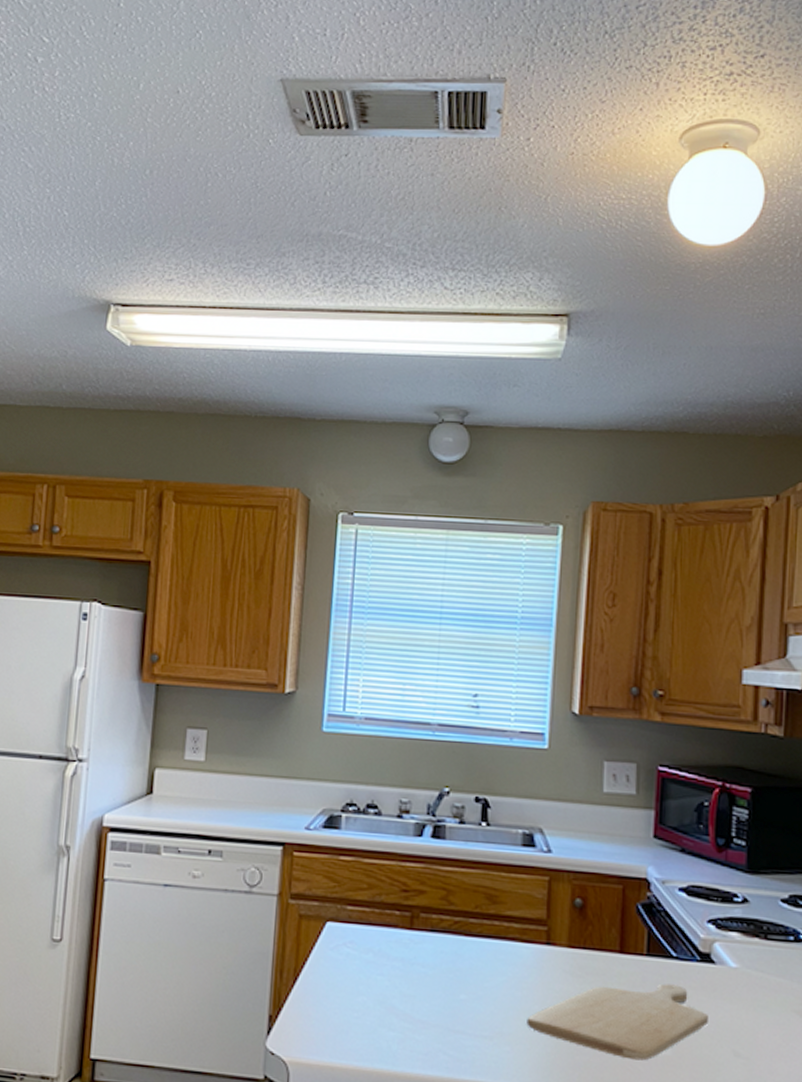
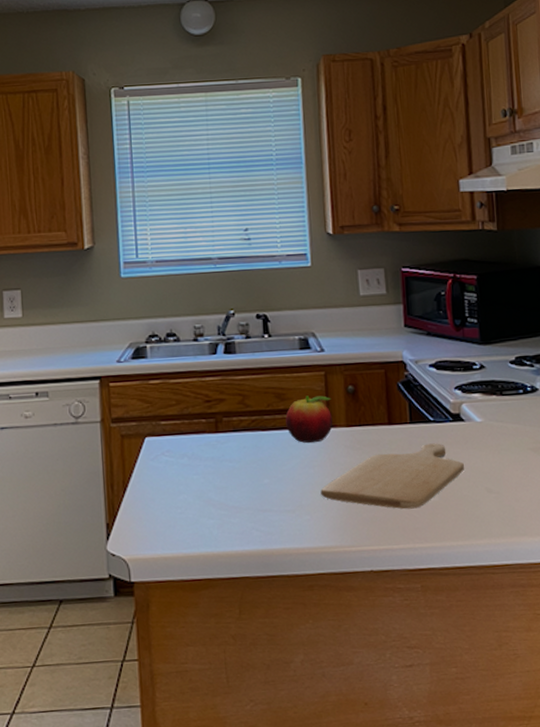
fruit: none [494,902,554,961] -> present [285,395,333,444]

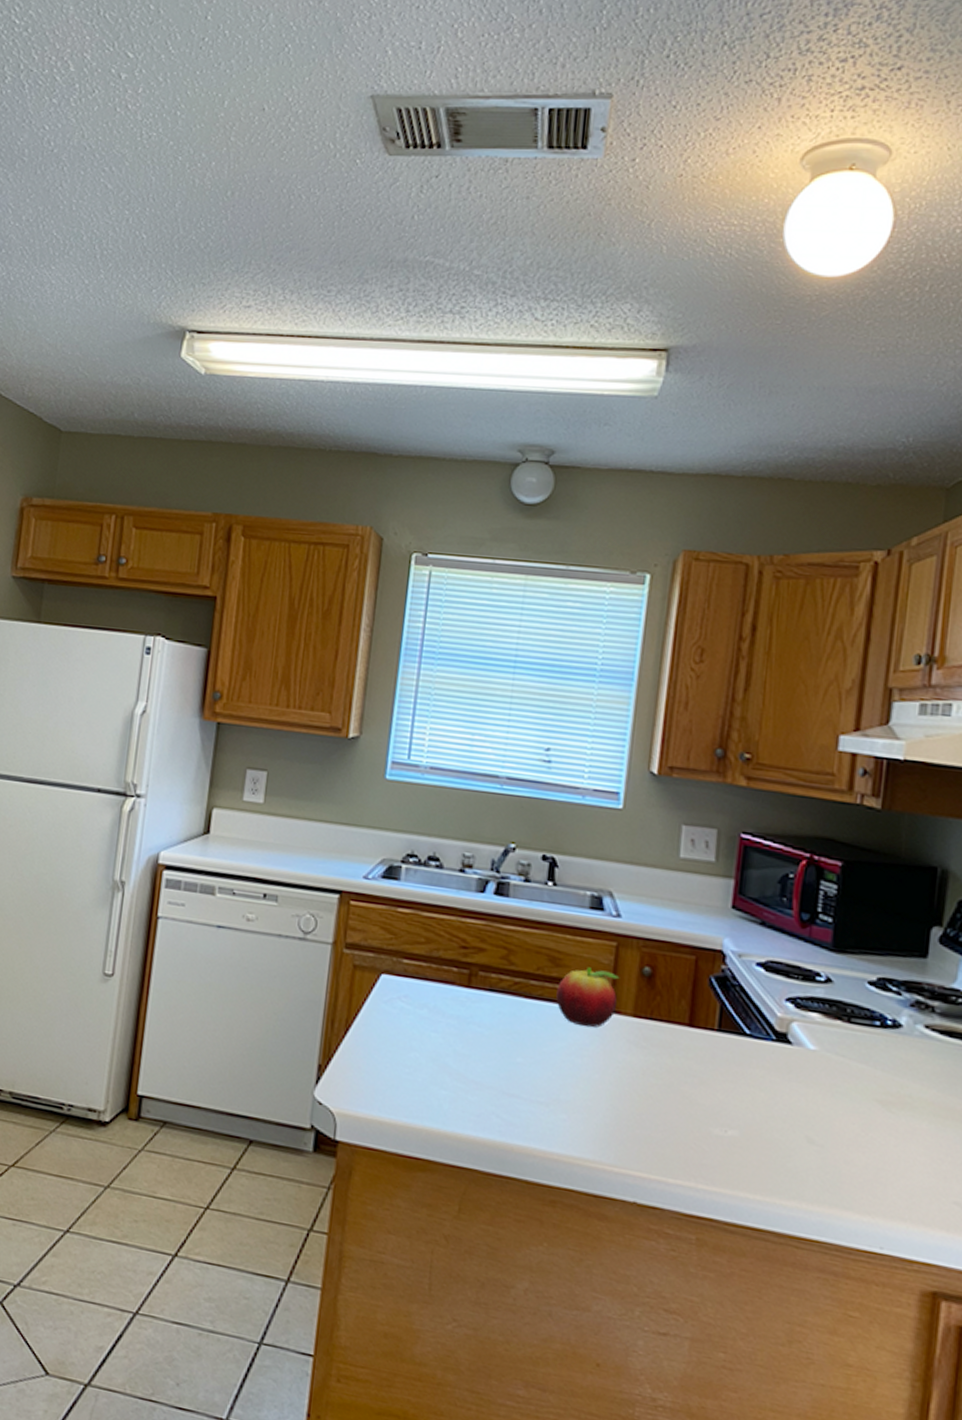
chopping board: present [320,443,464,509] -> none [585,1059,781,1140]

